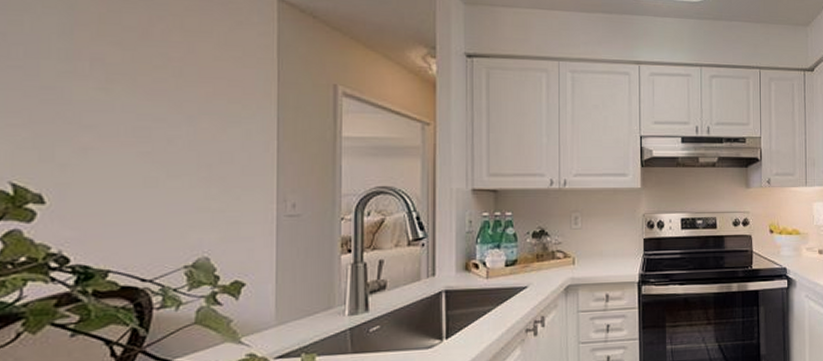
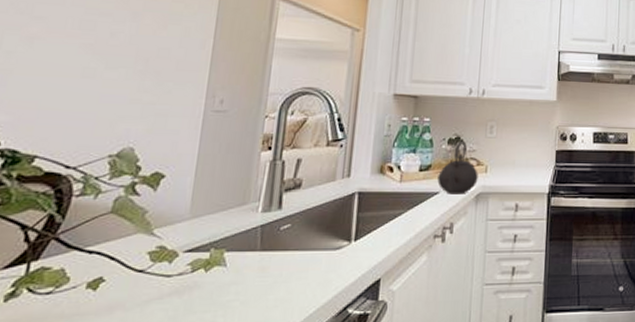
kettle: none [525,234,566,288] -> present [437,141,478,195]

